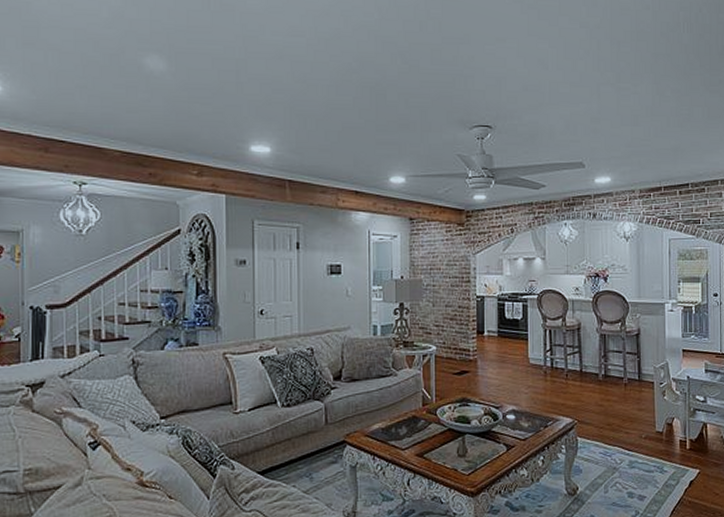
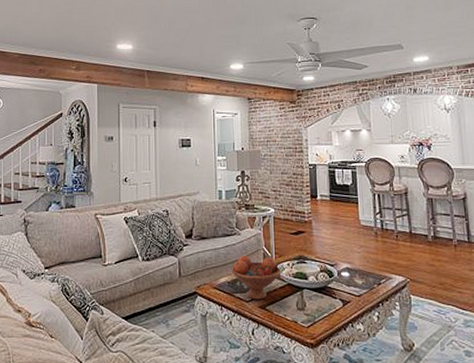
fruit bowl: none [385,399,442,447] -> present [231,256,282,300]

